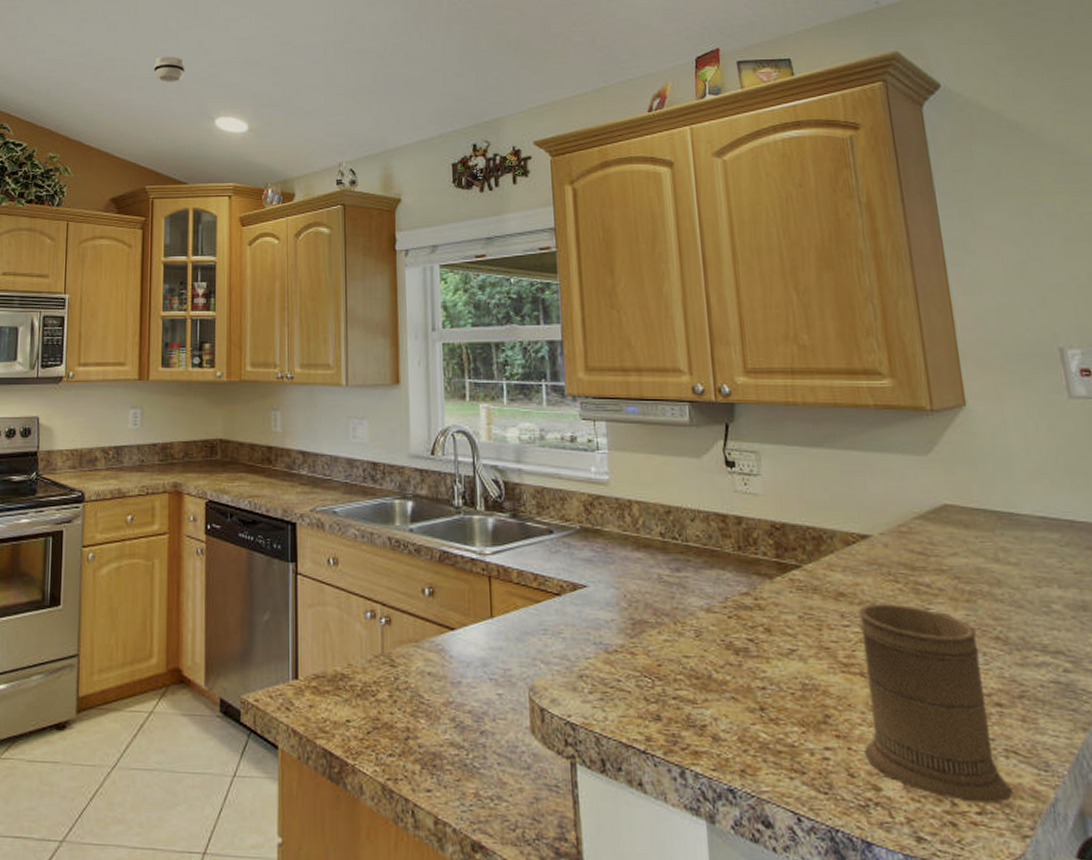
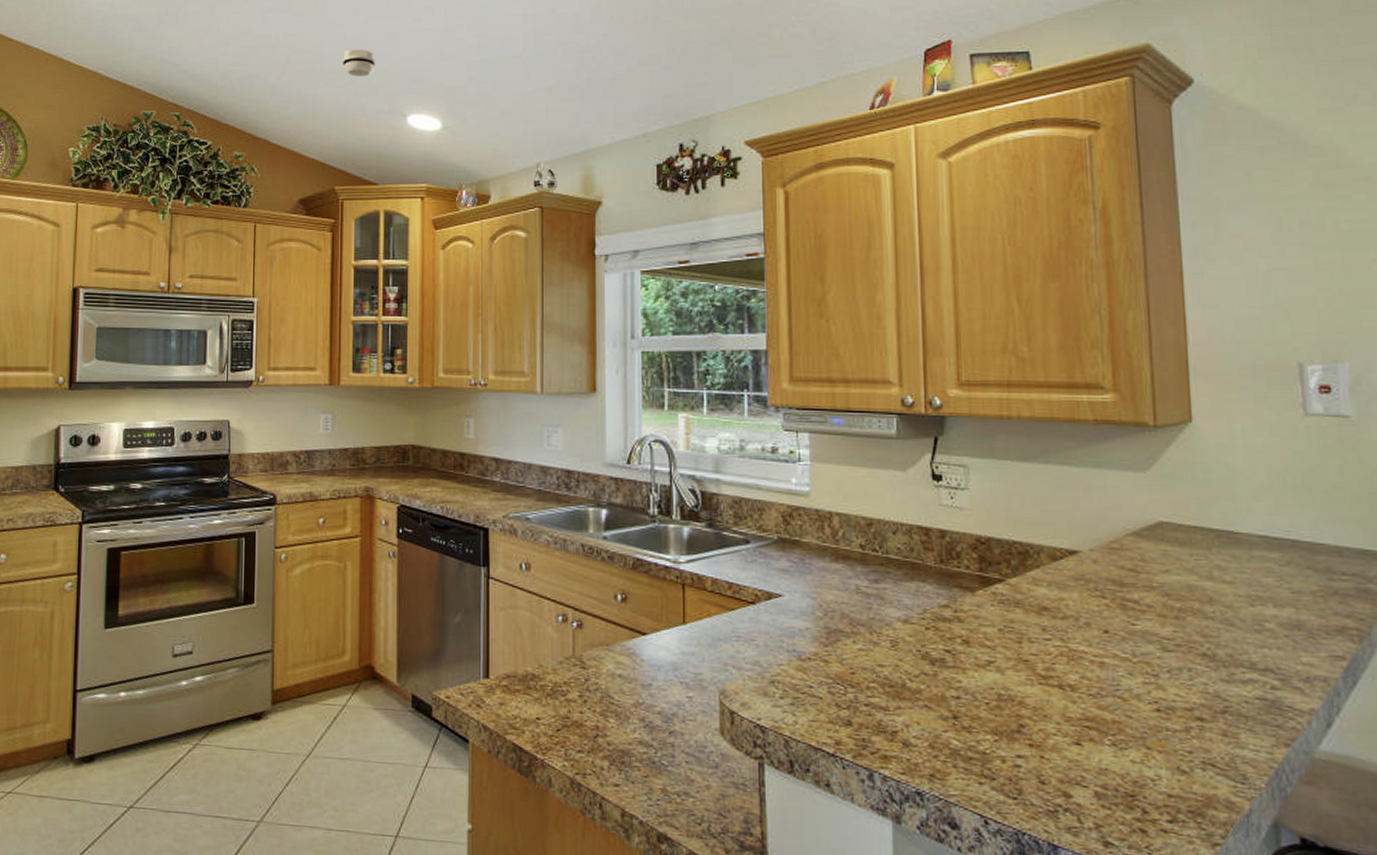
mug: present [857,603,1013,803] -> none [1057,618,1206,813]

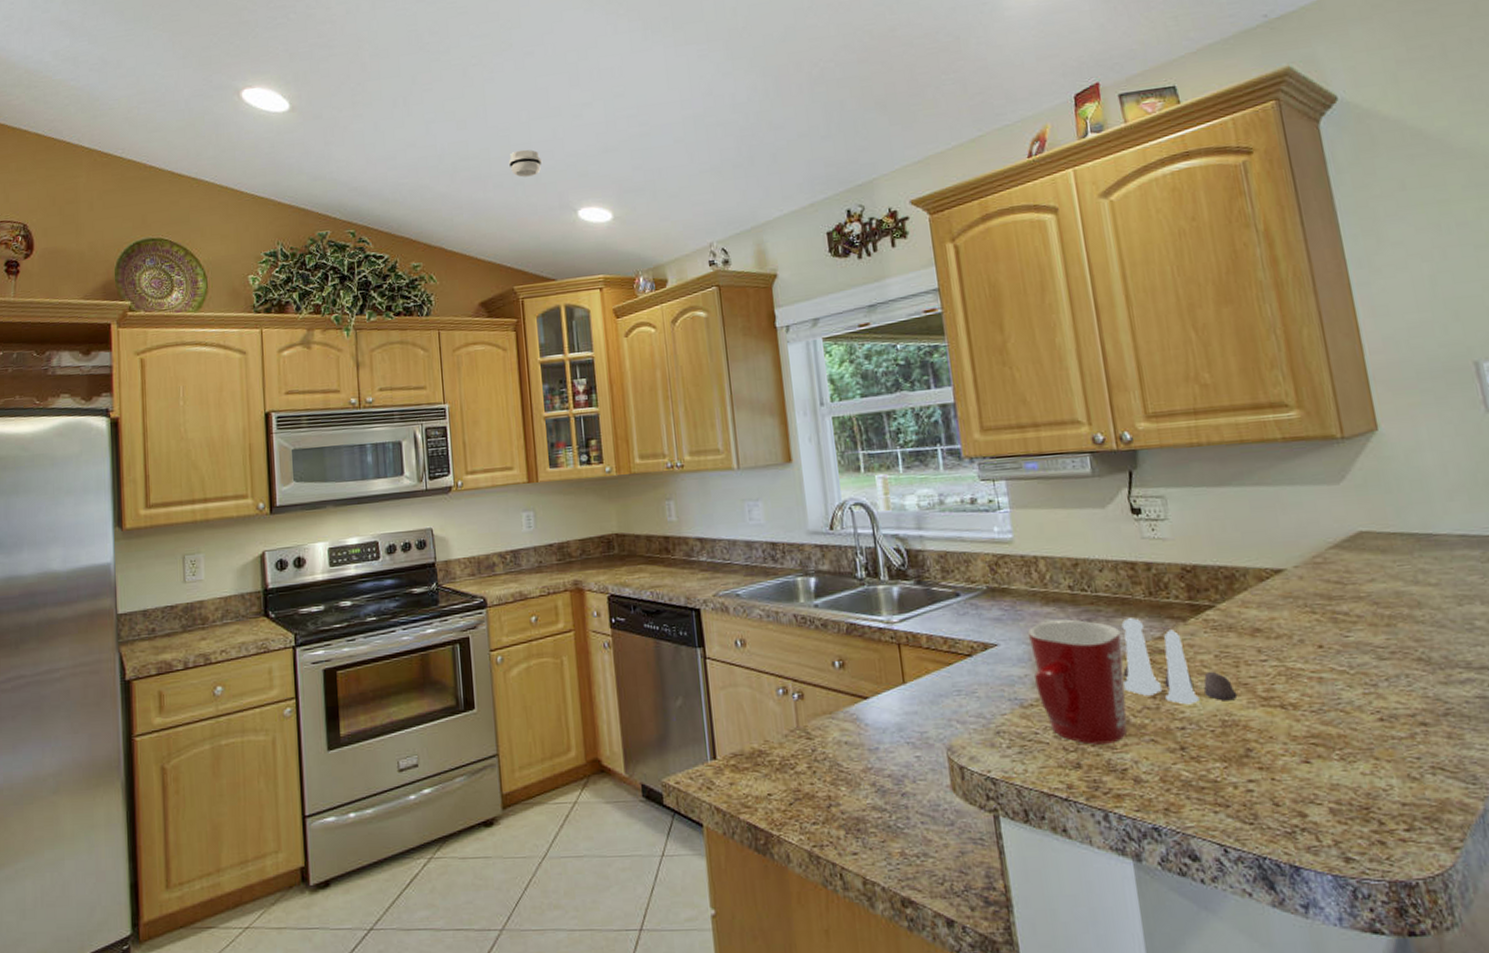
mug: none [815,577,907,705] -> present [1028,619,1127,745]
salt and pepper shaker set: none [904,583,1017,676] -> present [1121,618,1238,705]

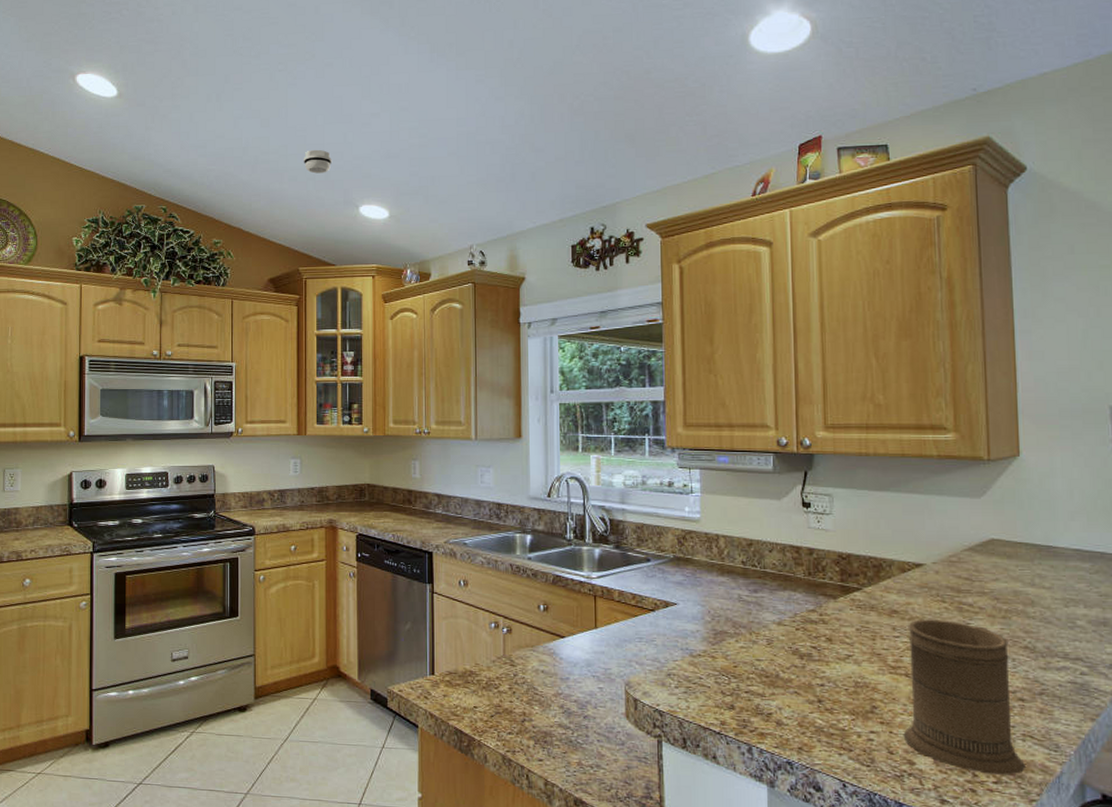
mug: present [1028,619,1127,745] -> none [704,588,781,692]
salt and pepper shaker set: present [1121,618,1238,705] -> none [778,592,871,667]
mug: none [1275,634,1441,820] -> present [903,619,1025,775]

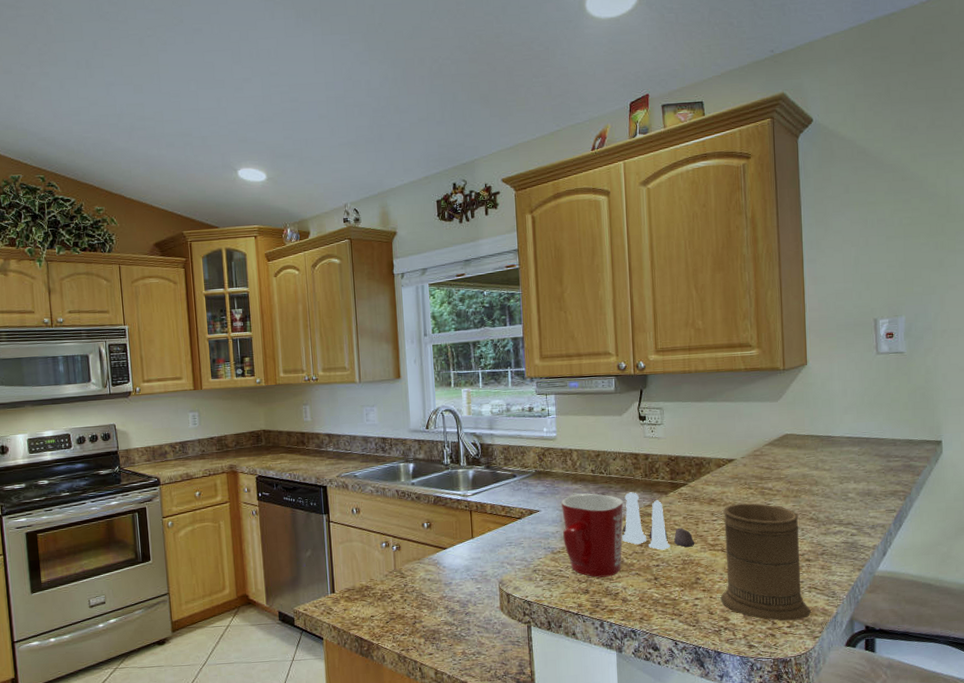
smoke detector: present [303,149,332,174] -> none [179,115,208,139]
mug: none [704,588,781,692] -> present [561,493,624,578]
salt and pepper shaker set: none [778,592,871,667] -> present [622,492,695,550]

